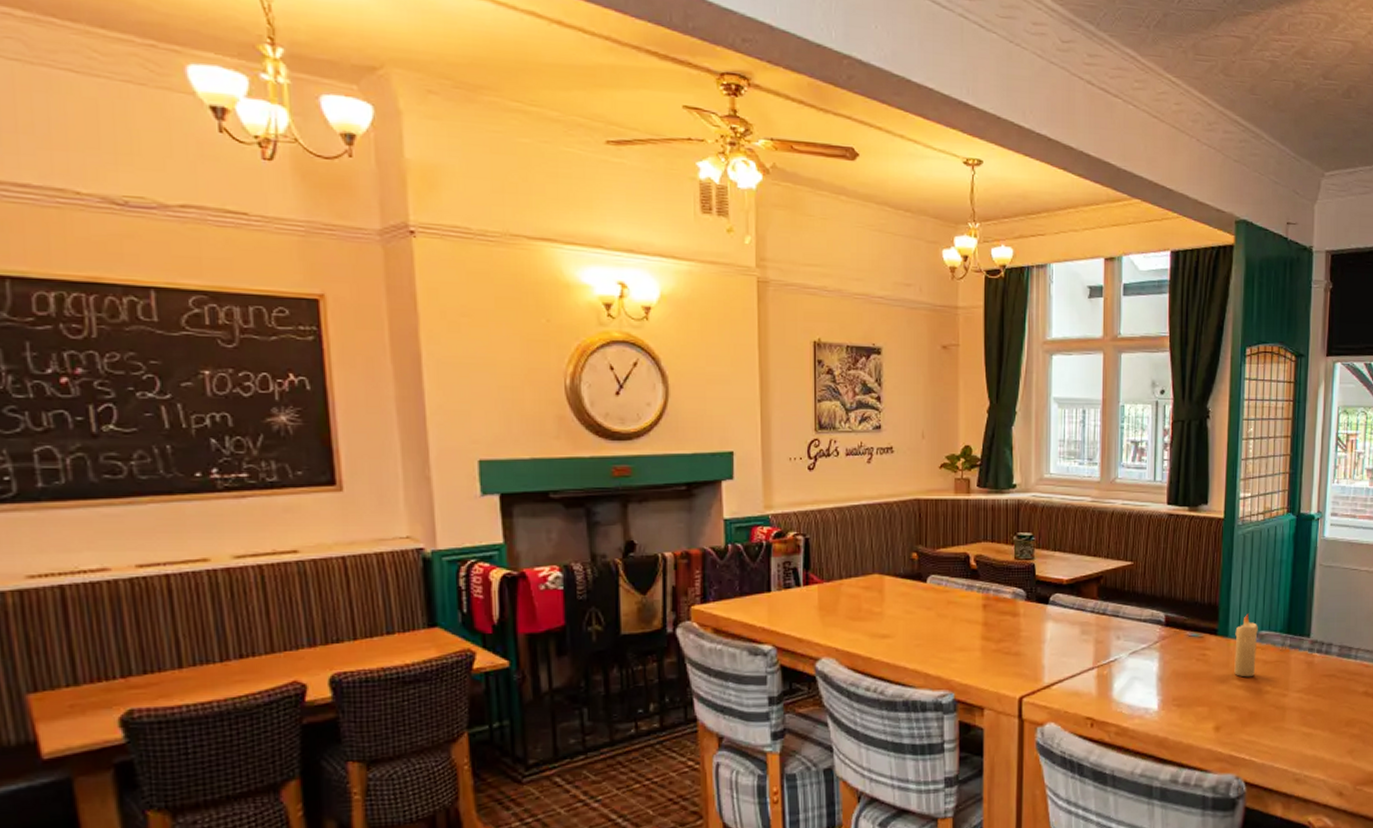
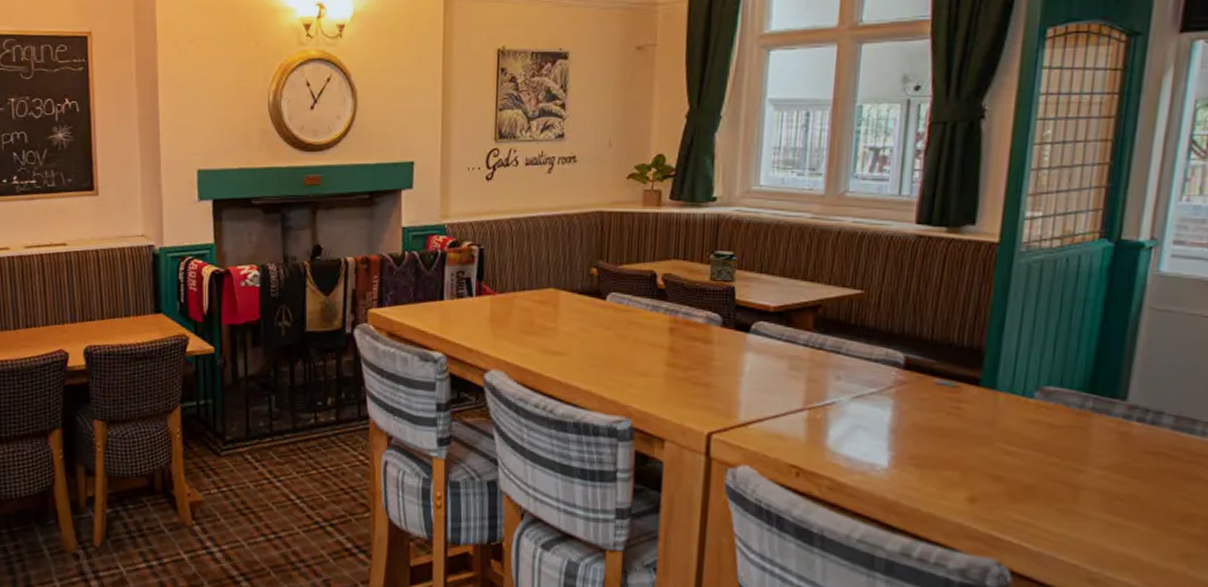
candle: present [1234,613,1258,678] -> none [1002,362,1043,443]

